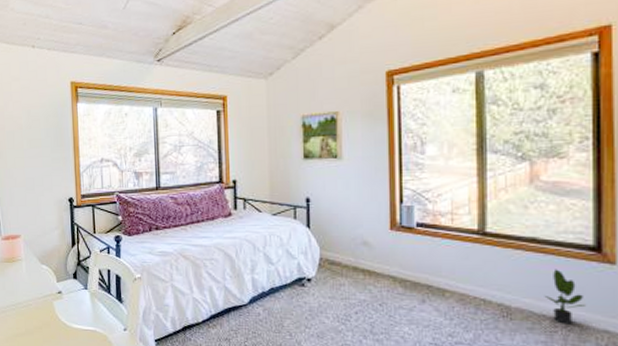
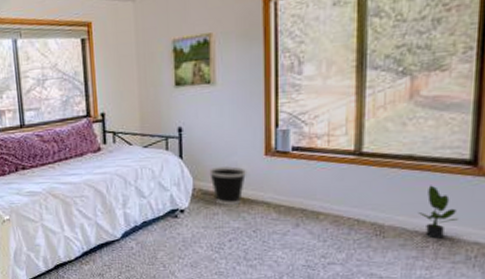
wastebasket: none [336,239,373,277] -> present [209,166,247,205]

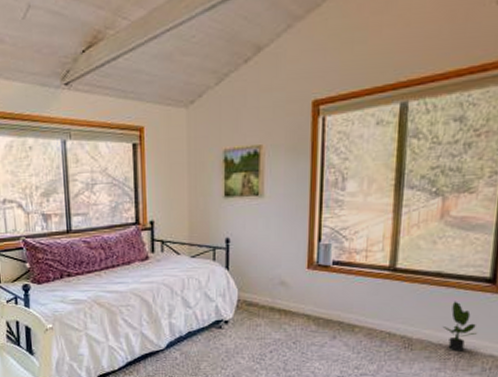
wastebasket: present [209,166,247,205] -> none [254,279,290,317]

